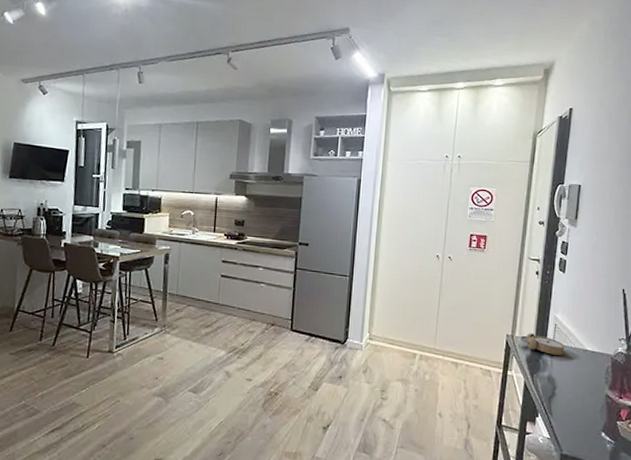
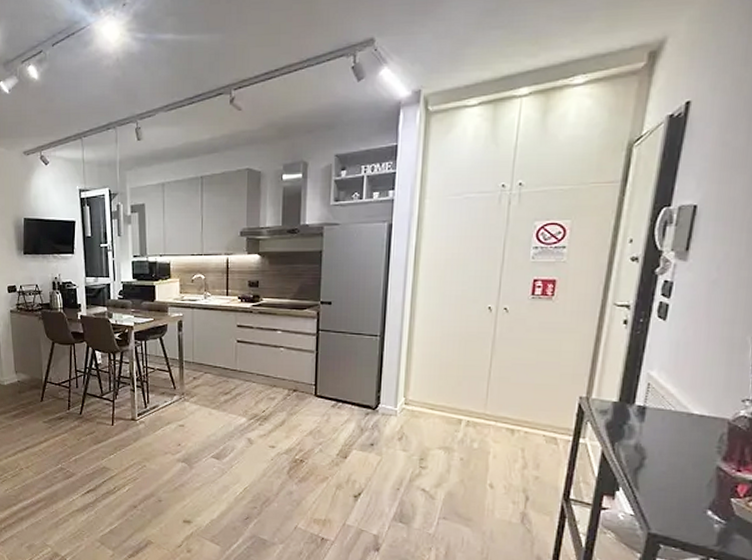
alarm clock: present [520,333,566,355] -> none [598,394,662,420]

